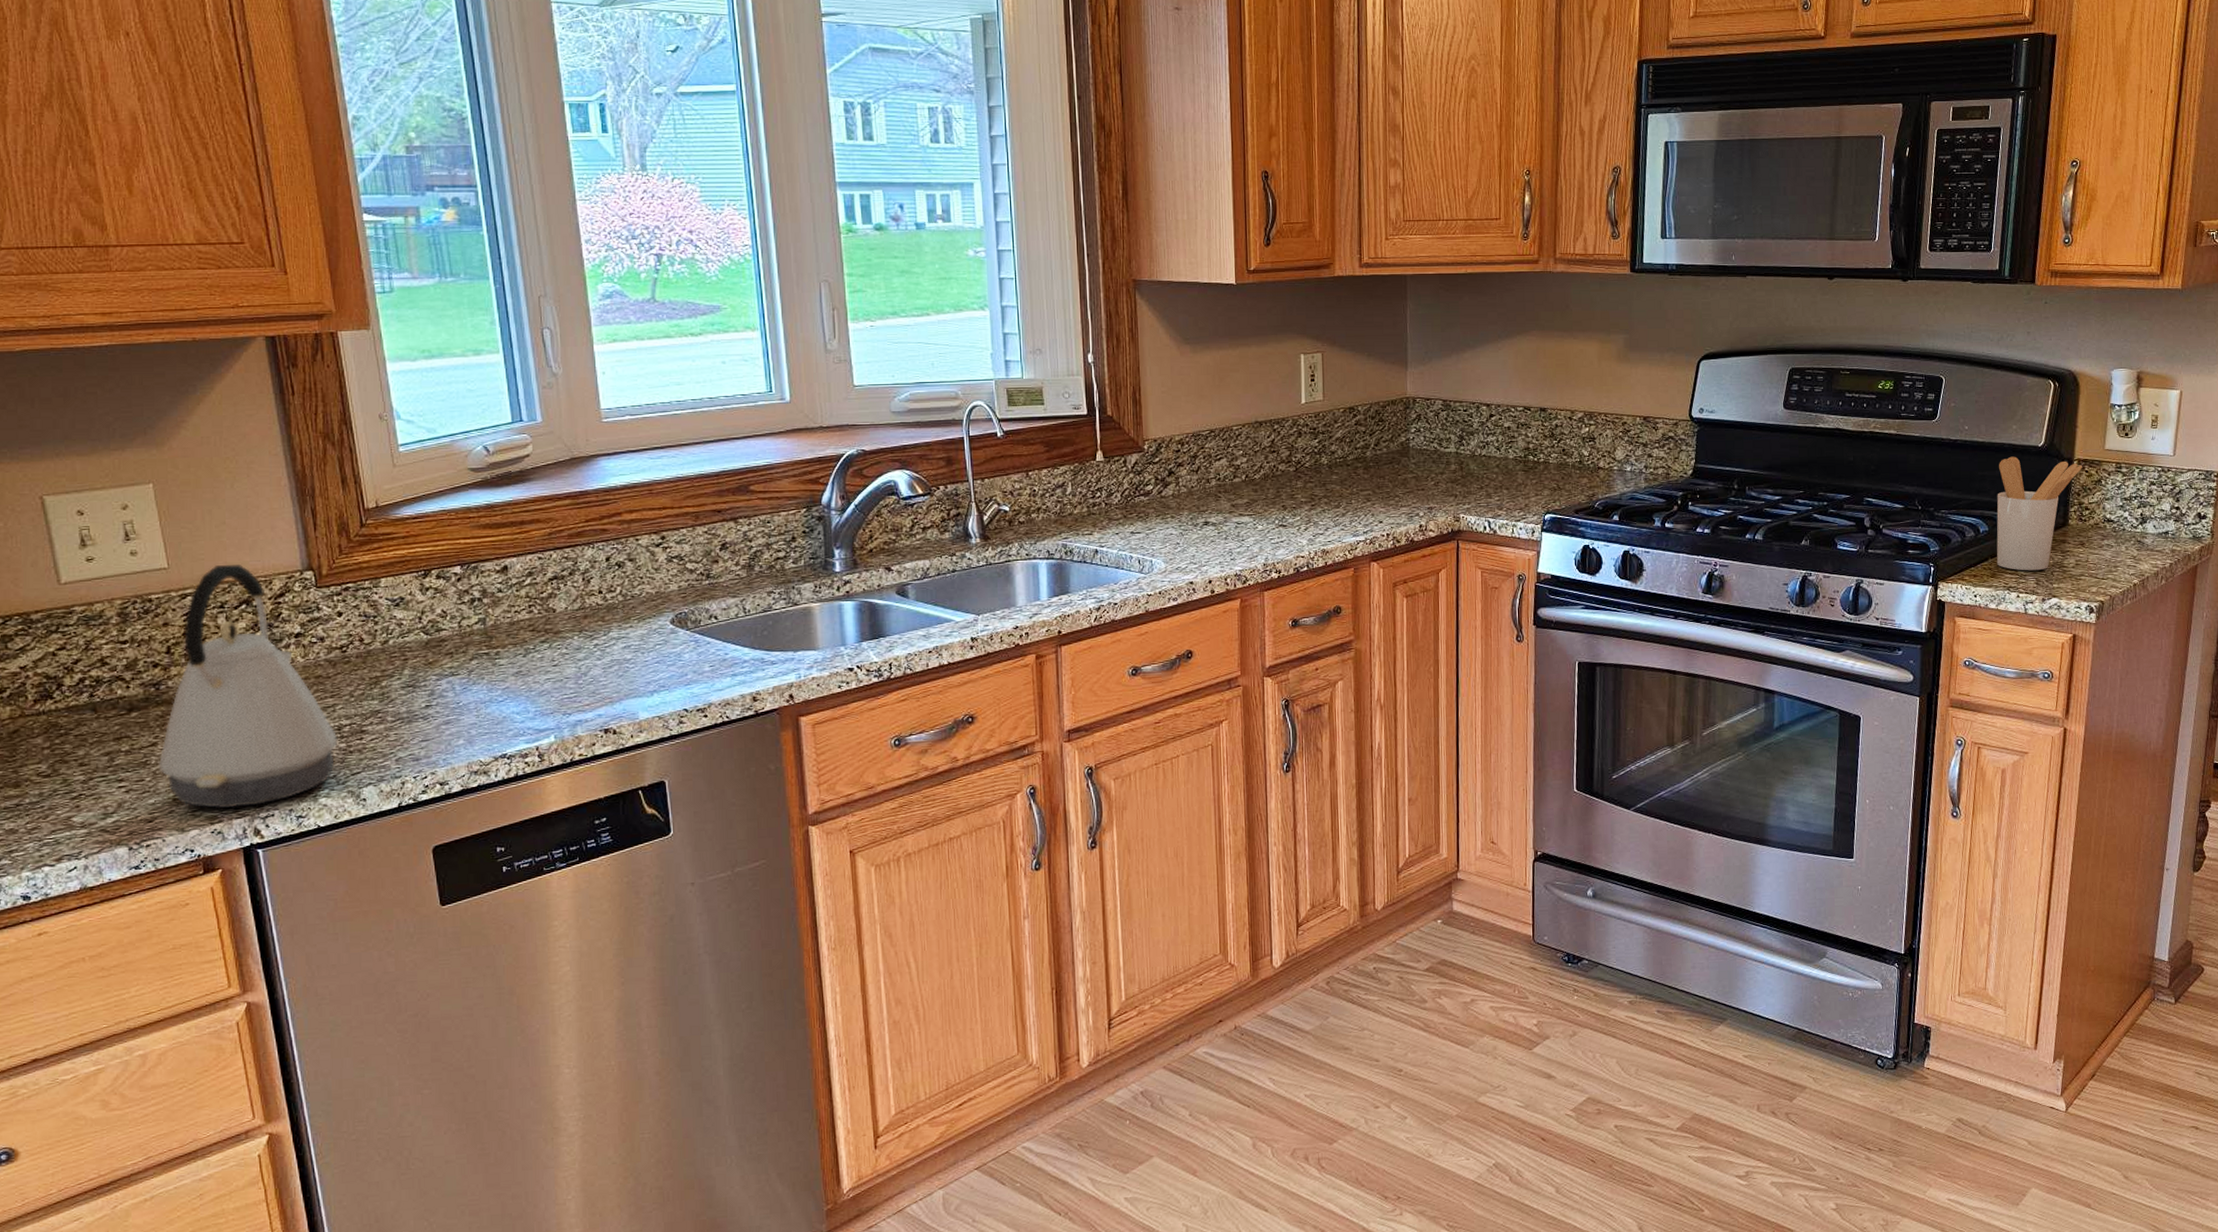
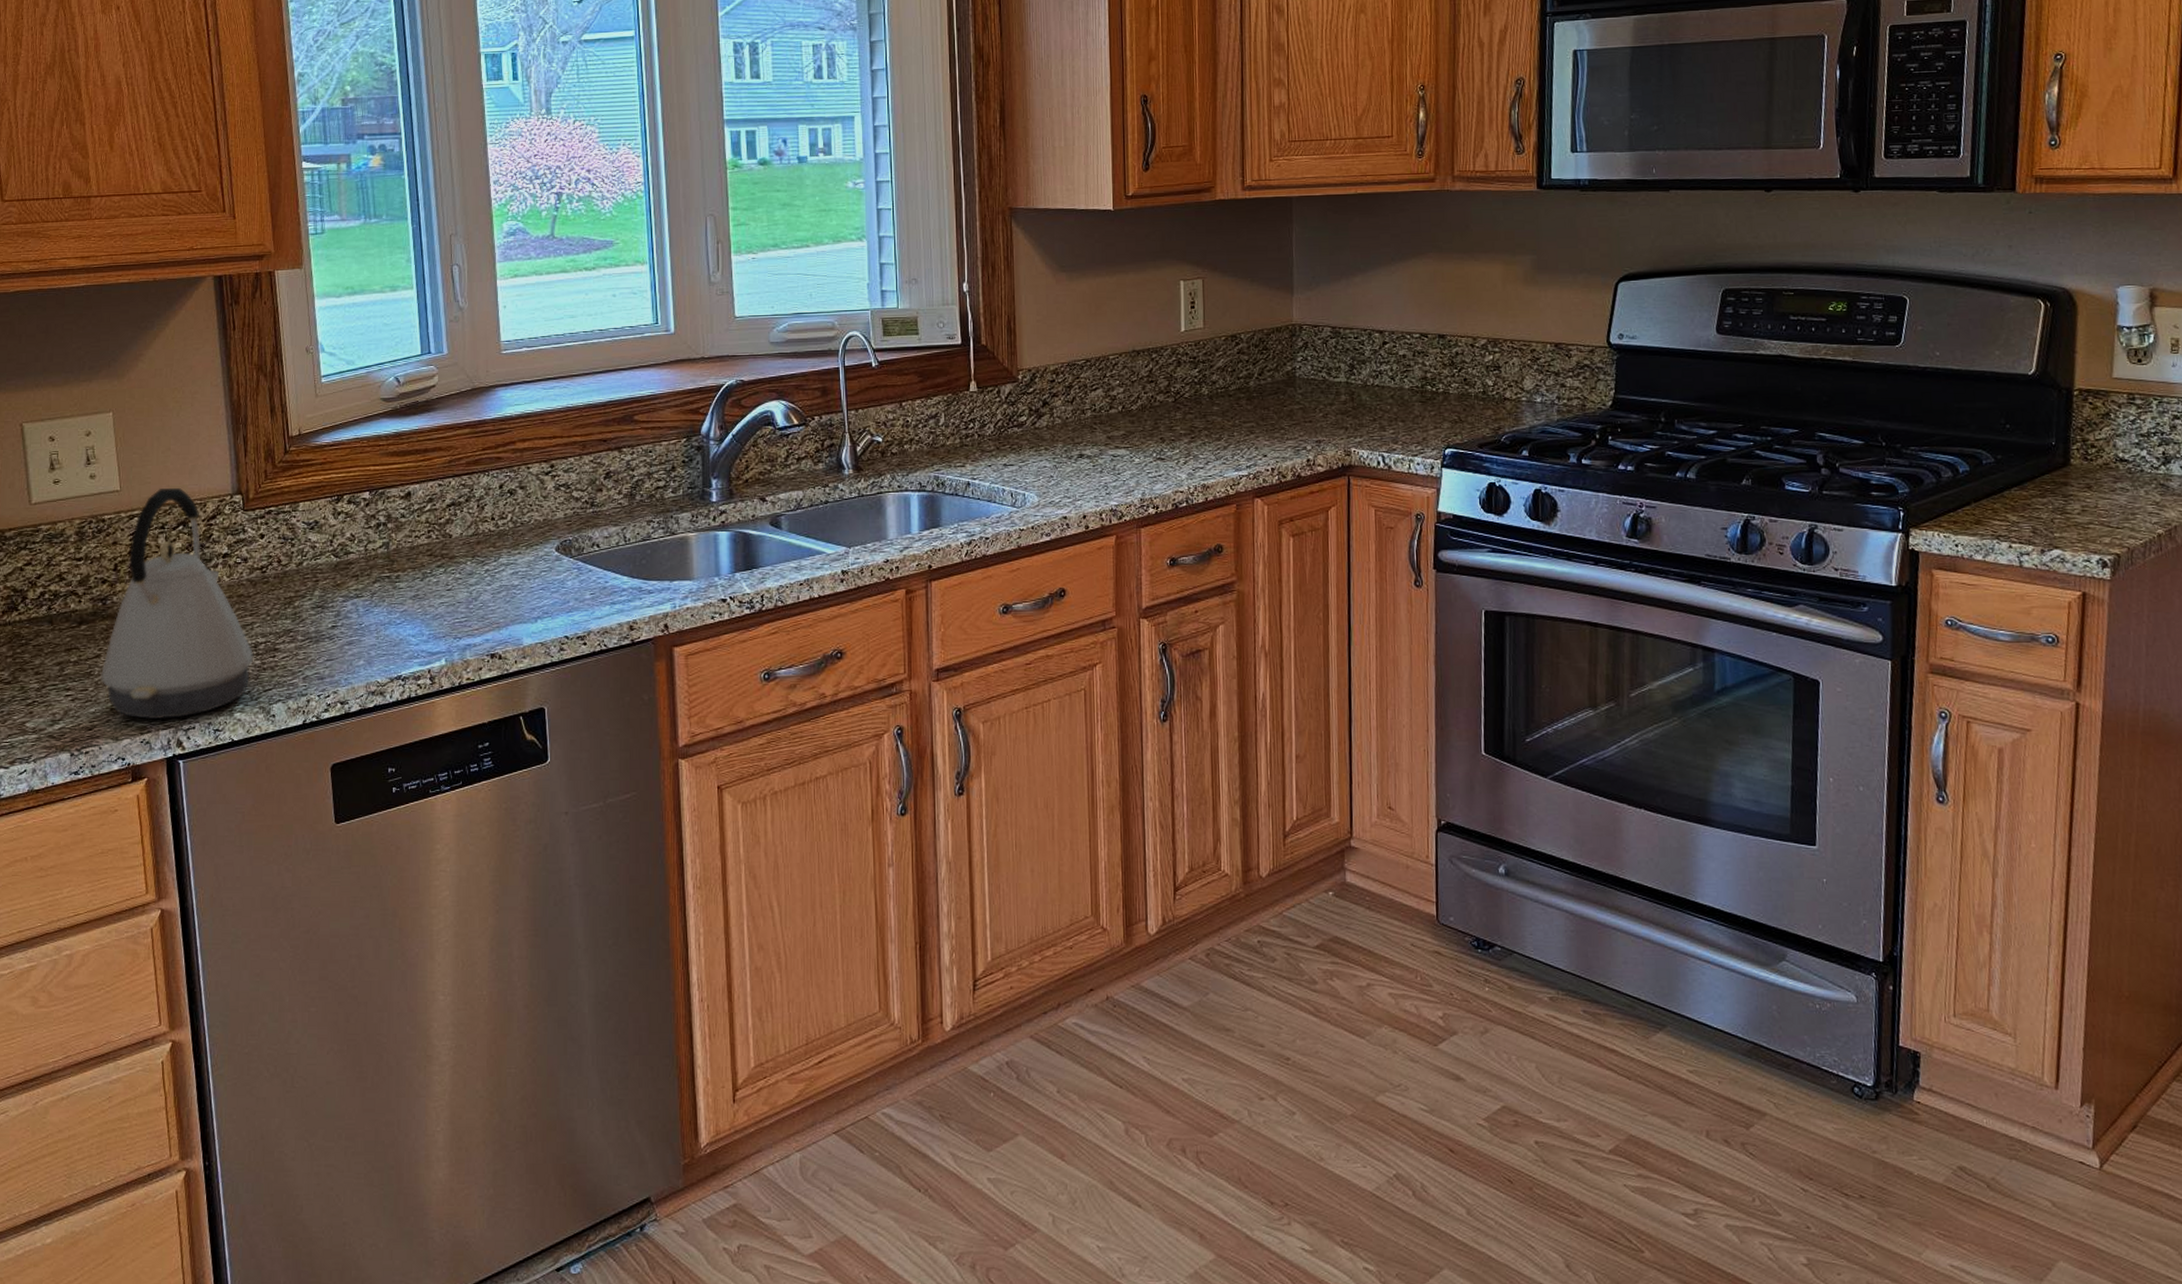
utensil holder: present [1996,456,2083,571] -> none [1978,386,2086,518]

